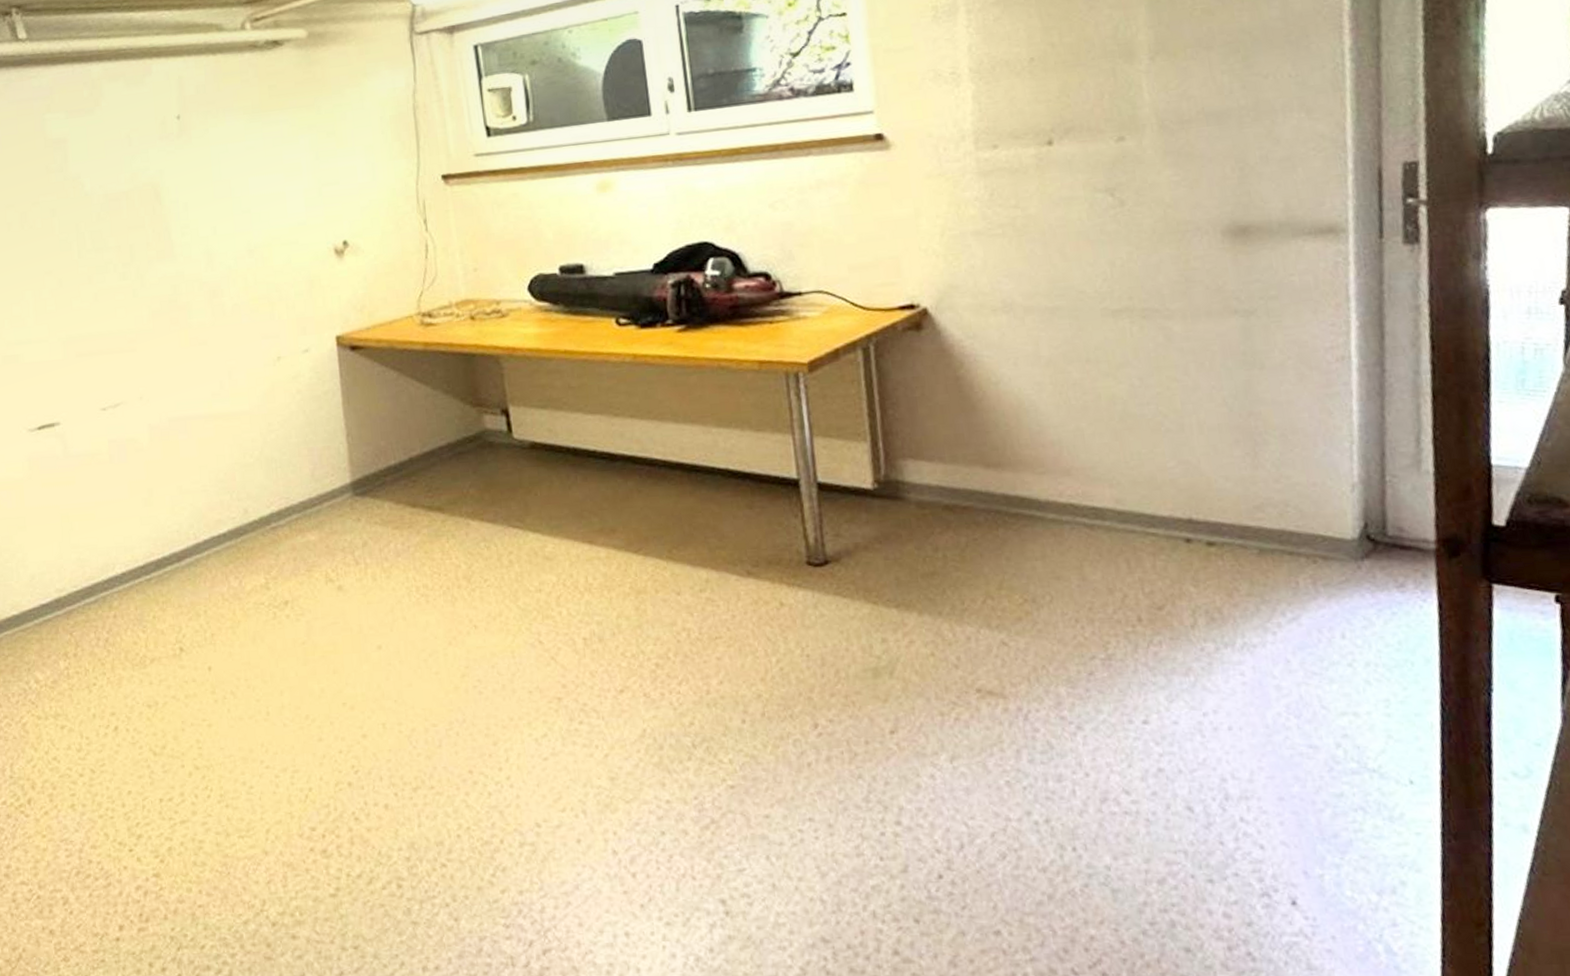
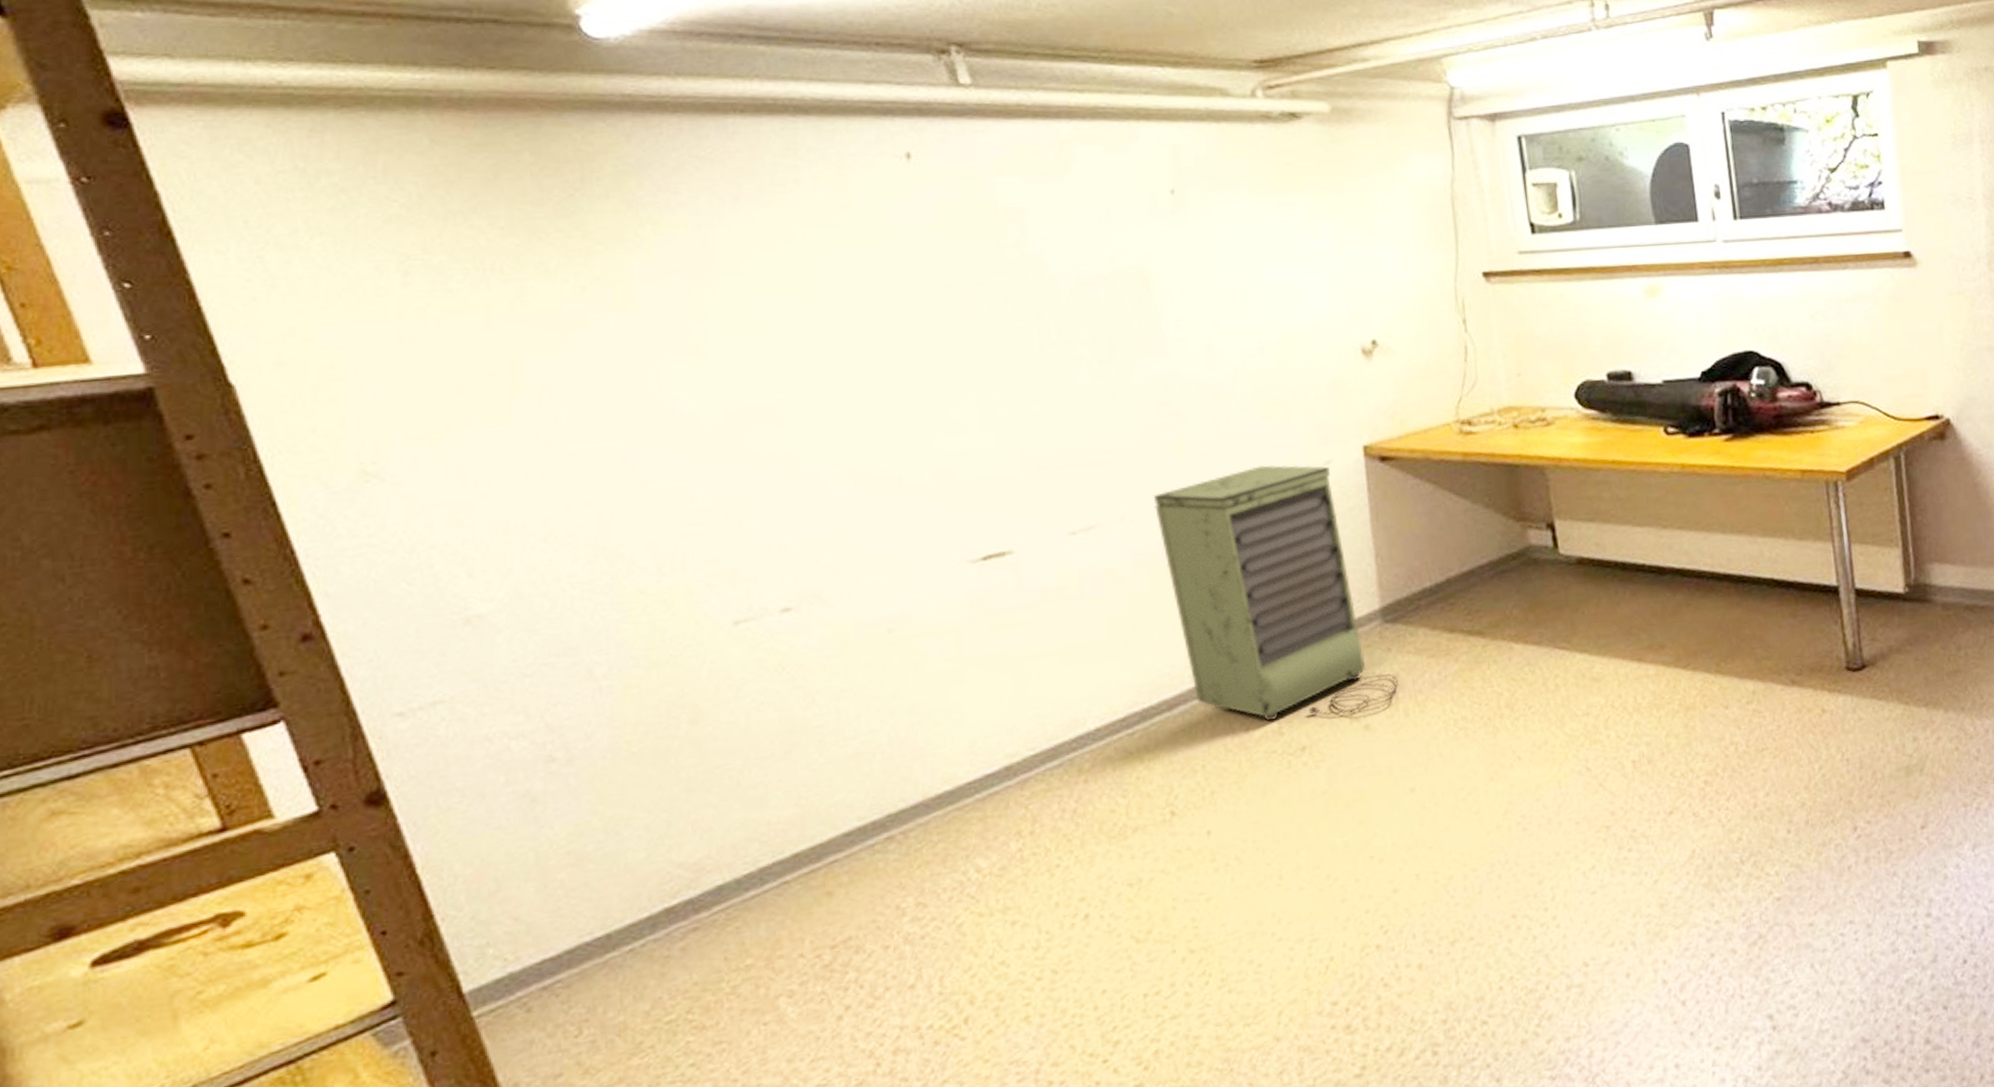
storage cabinet: none [165,353,367,577] -> present [1154,465,1399,722]

